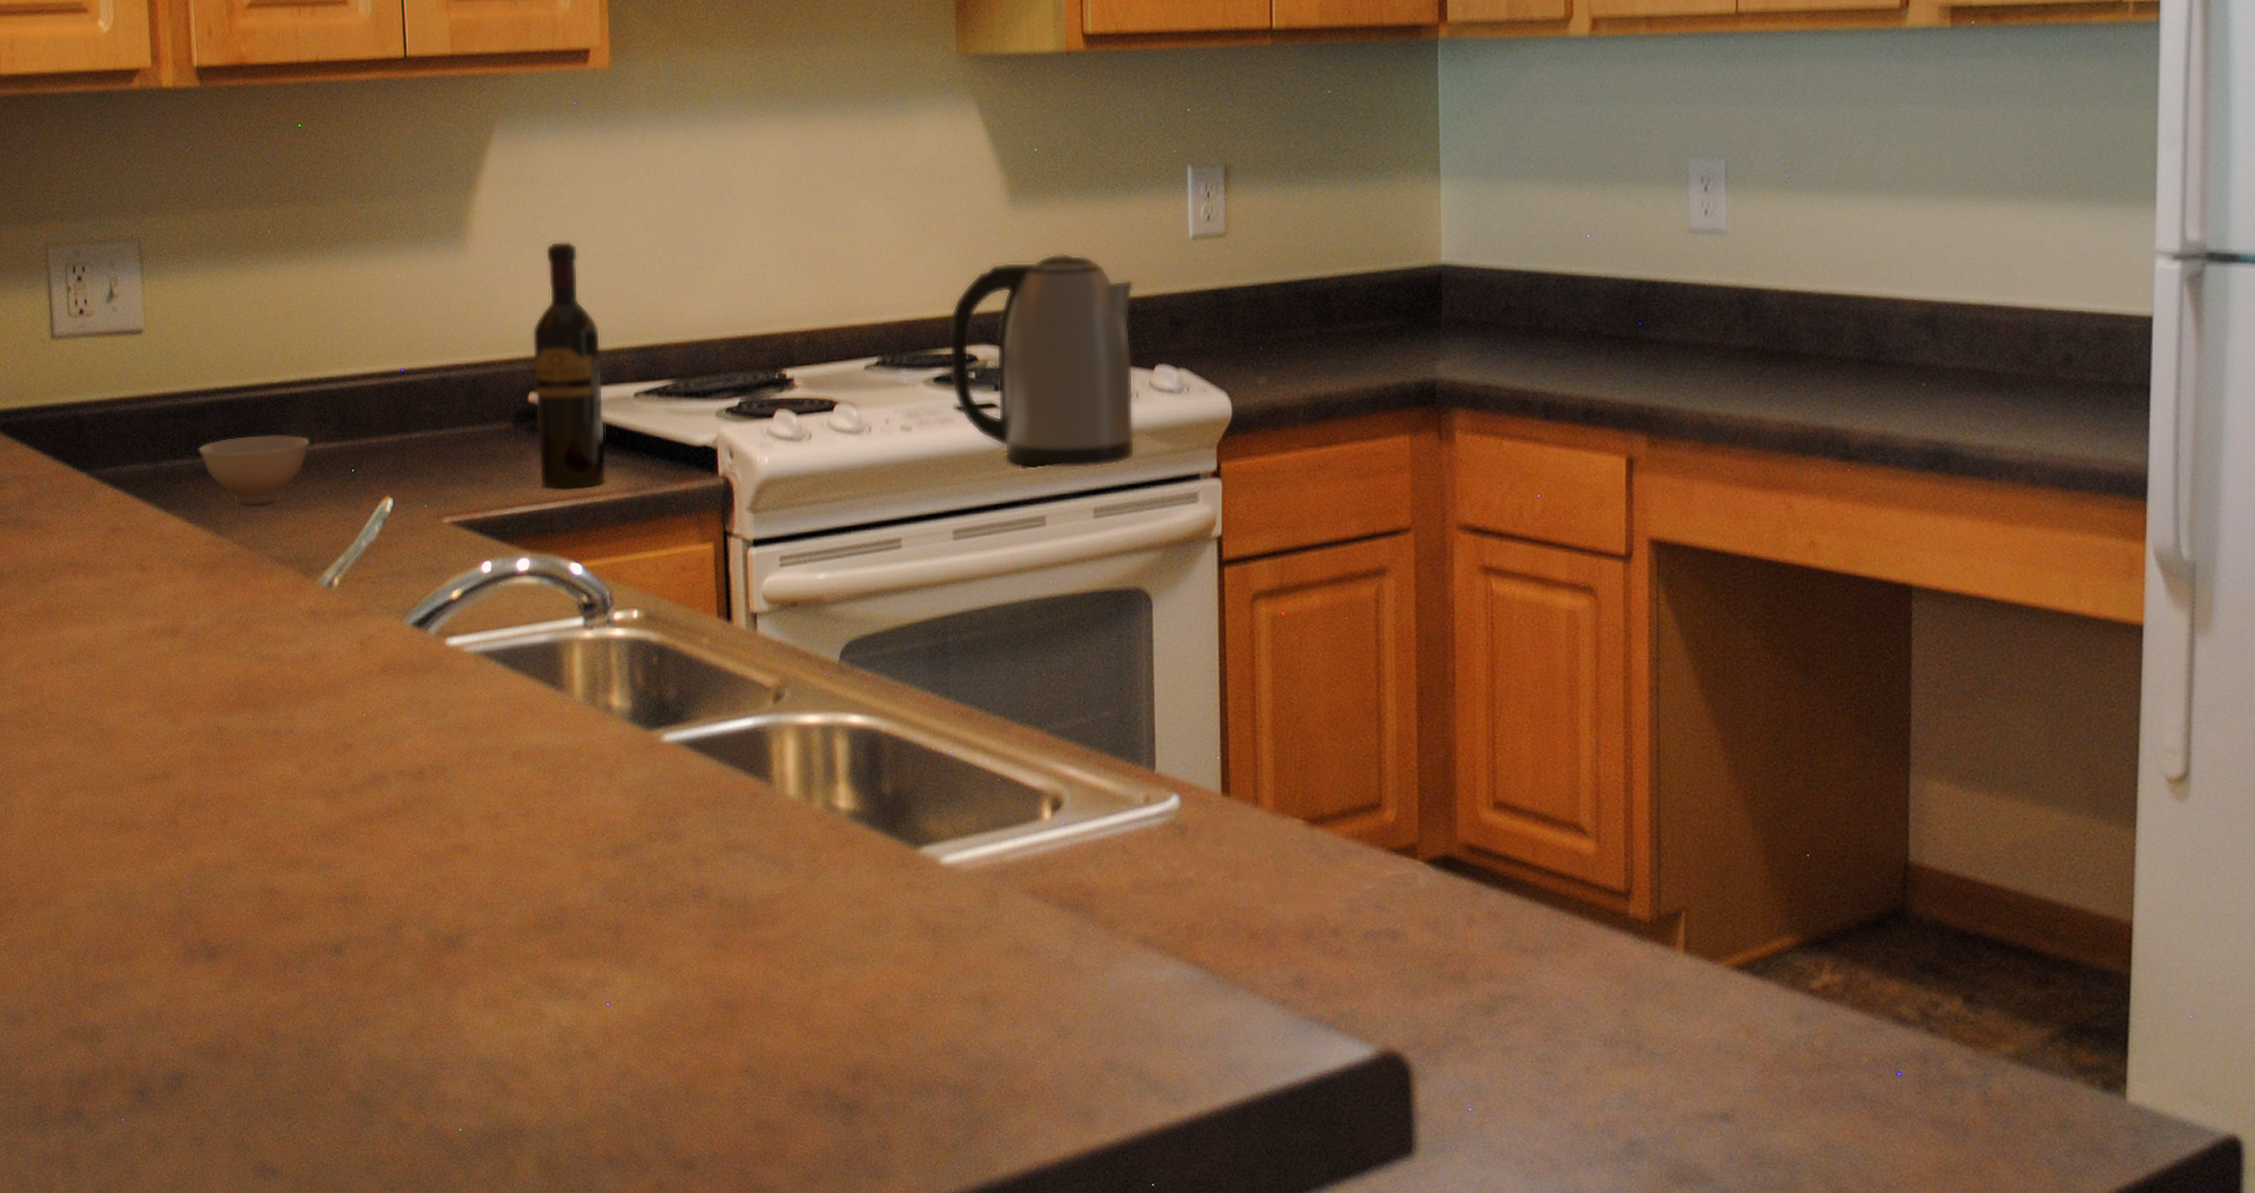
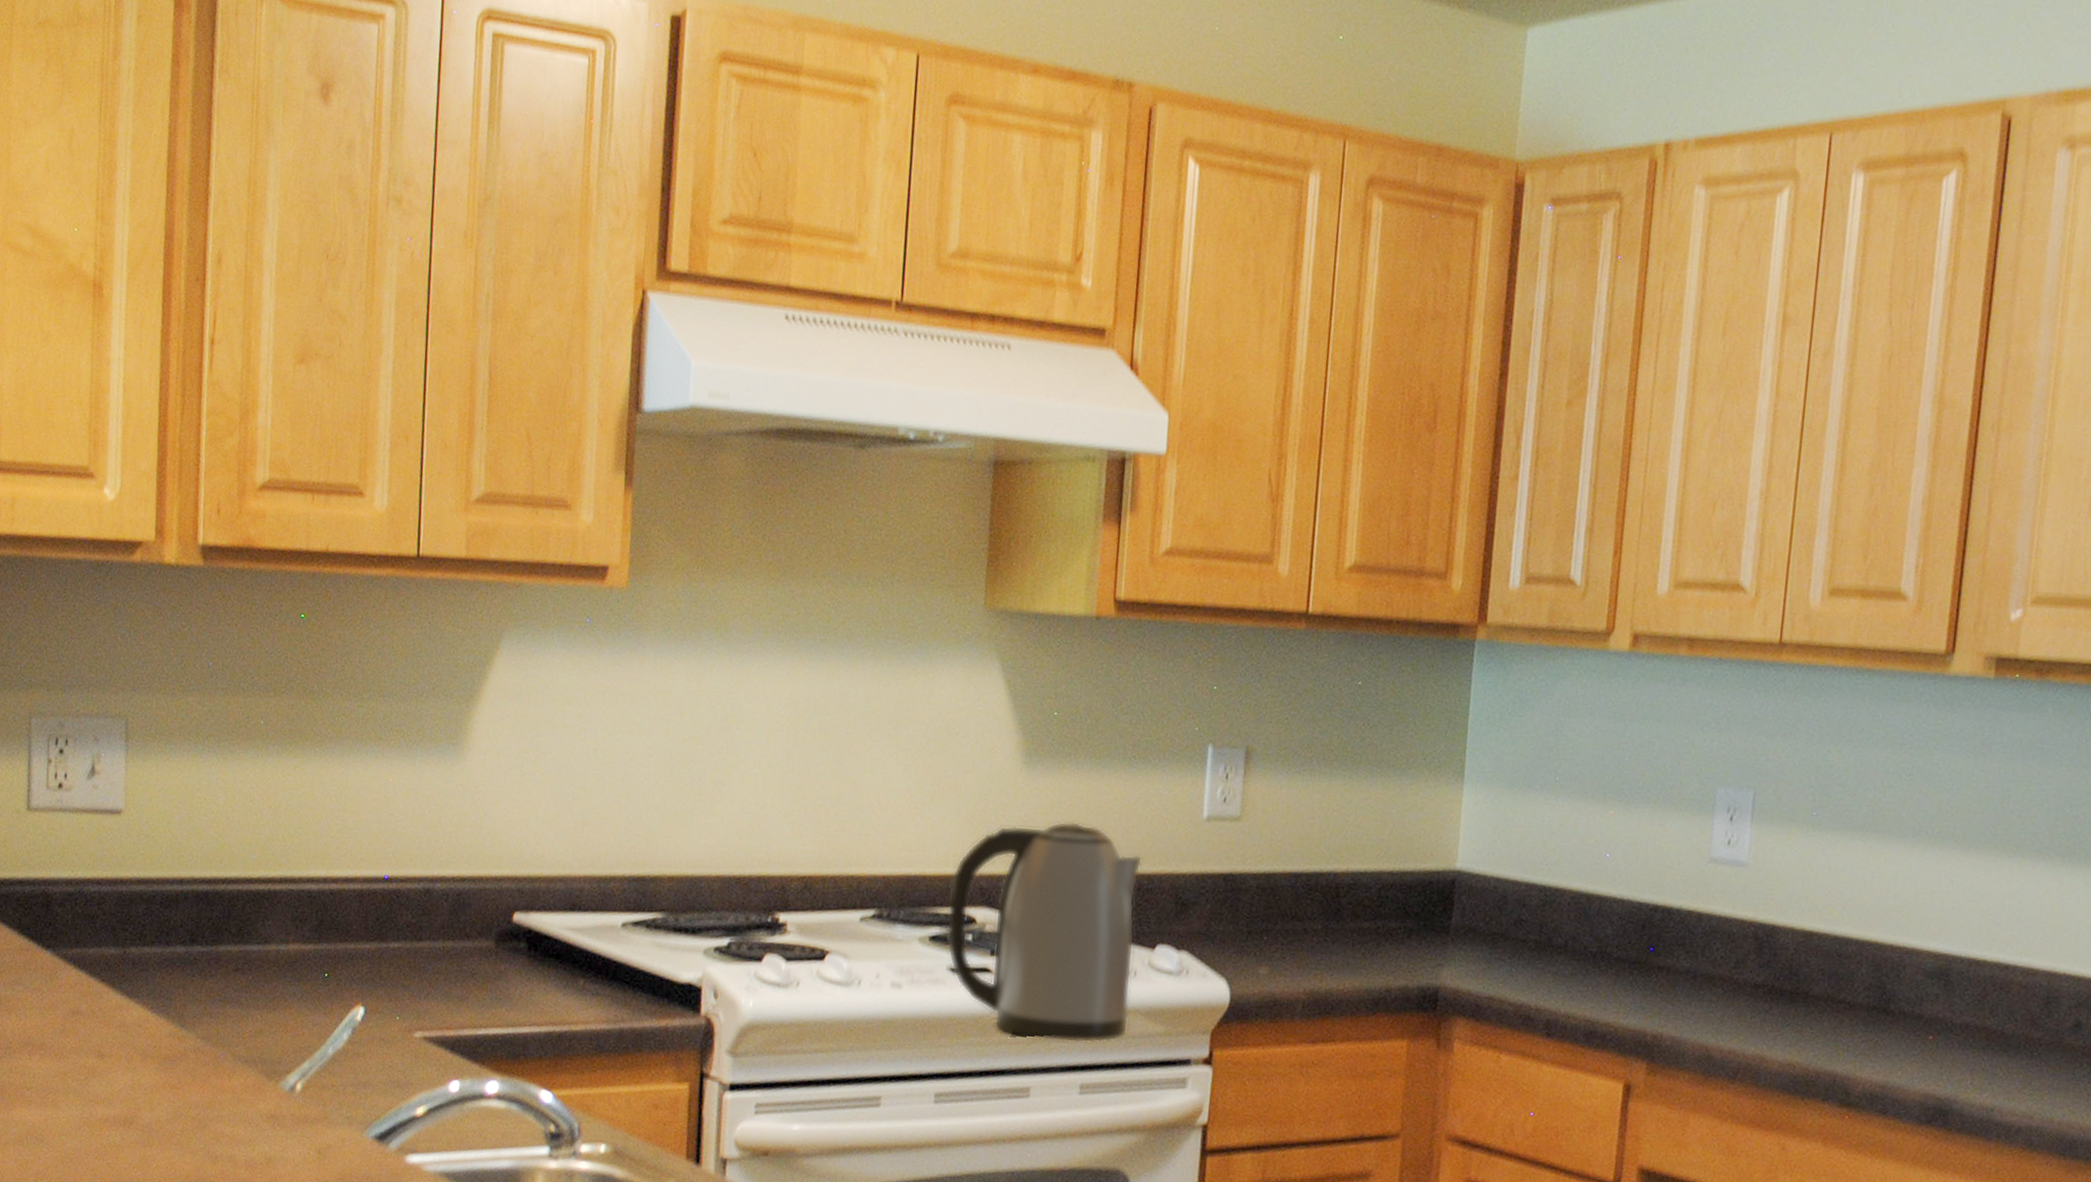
bowl: present [197,435,310,506] -> none [168,929,285,1001]
wine bottle: present [532,241,607,490] -> none [516,759,594,1016]

